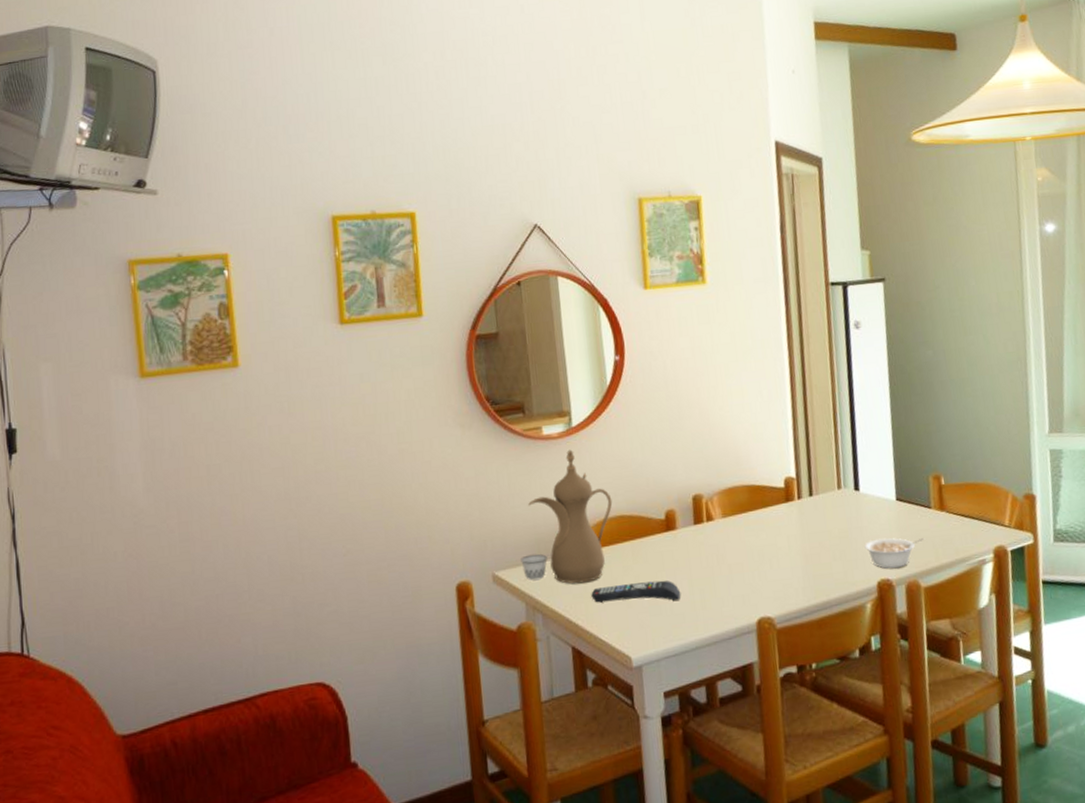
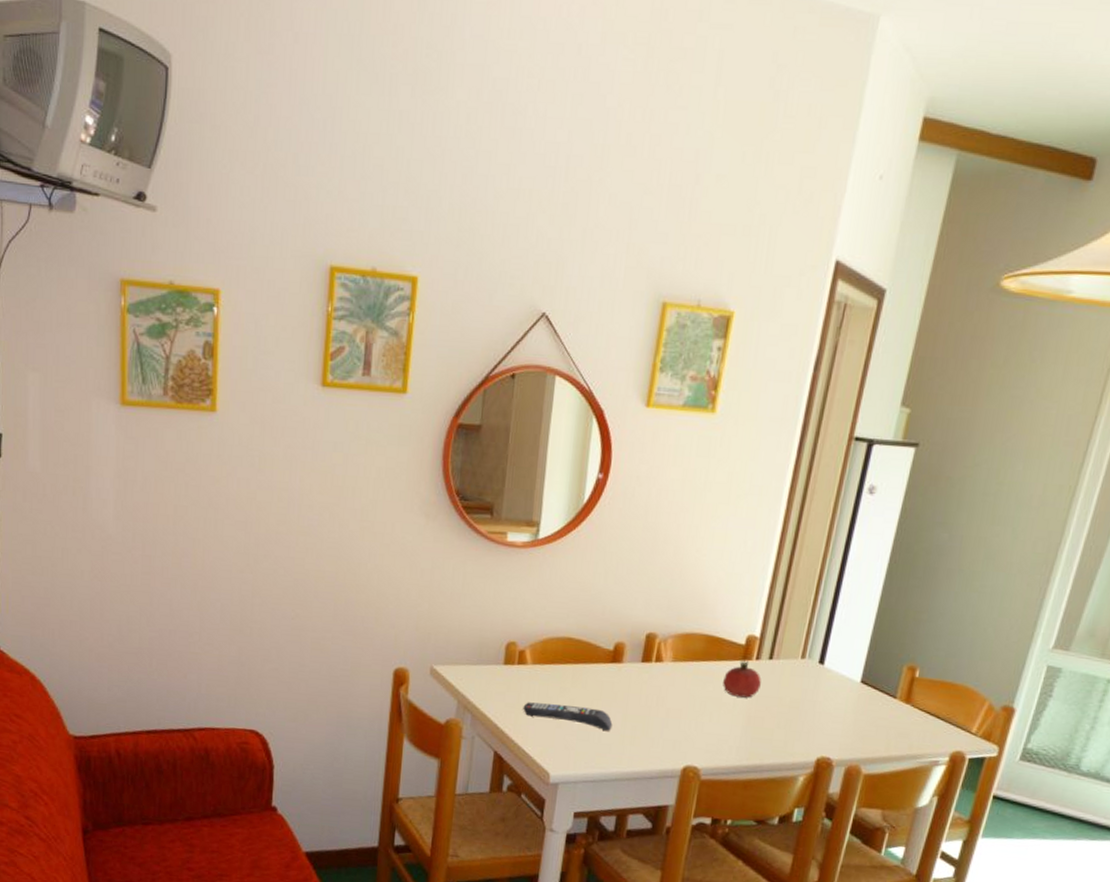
teapot: present [521,449,613,584] -> none [461,561,564,695]
fruit: none [773,501,809,539] -> present [723,660,761,698]
legume: present [864,538,924,569] -> none [813,716,879,750]

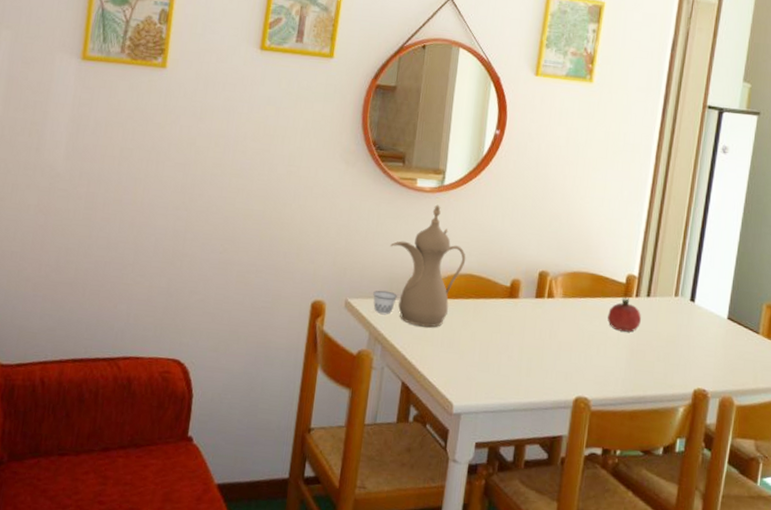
teapot: none [461,561,564,695] -> present [373,204,466,328]
remote control: present [523,702,613,732] -> none [429,334,510,364]

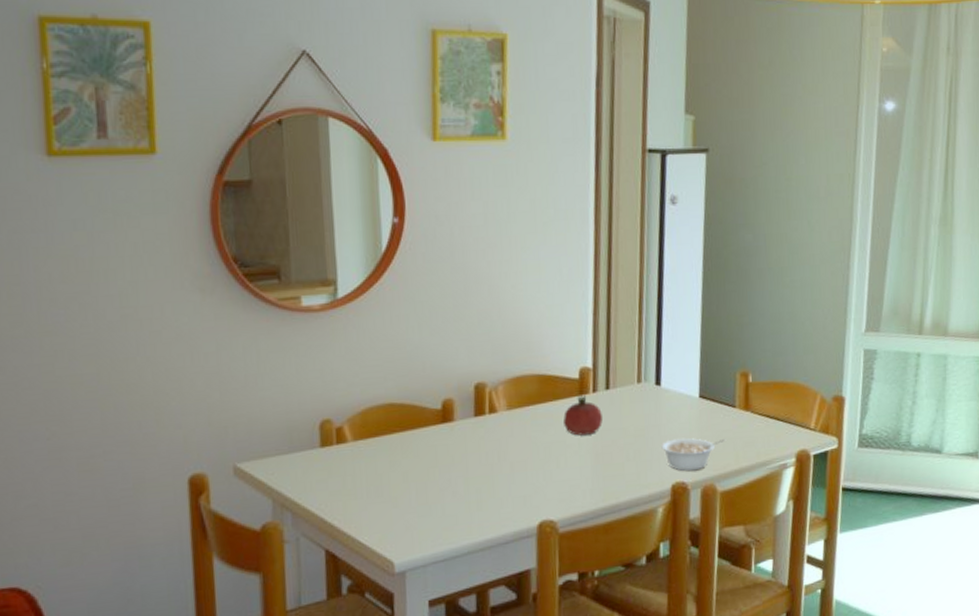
teapot: present [373,204,466,328] -> none [269,324,381,479]
legume: none [688,350,746,382] -> present [661,438,725,471]

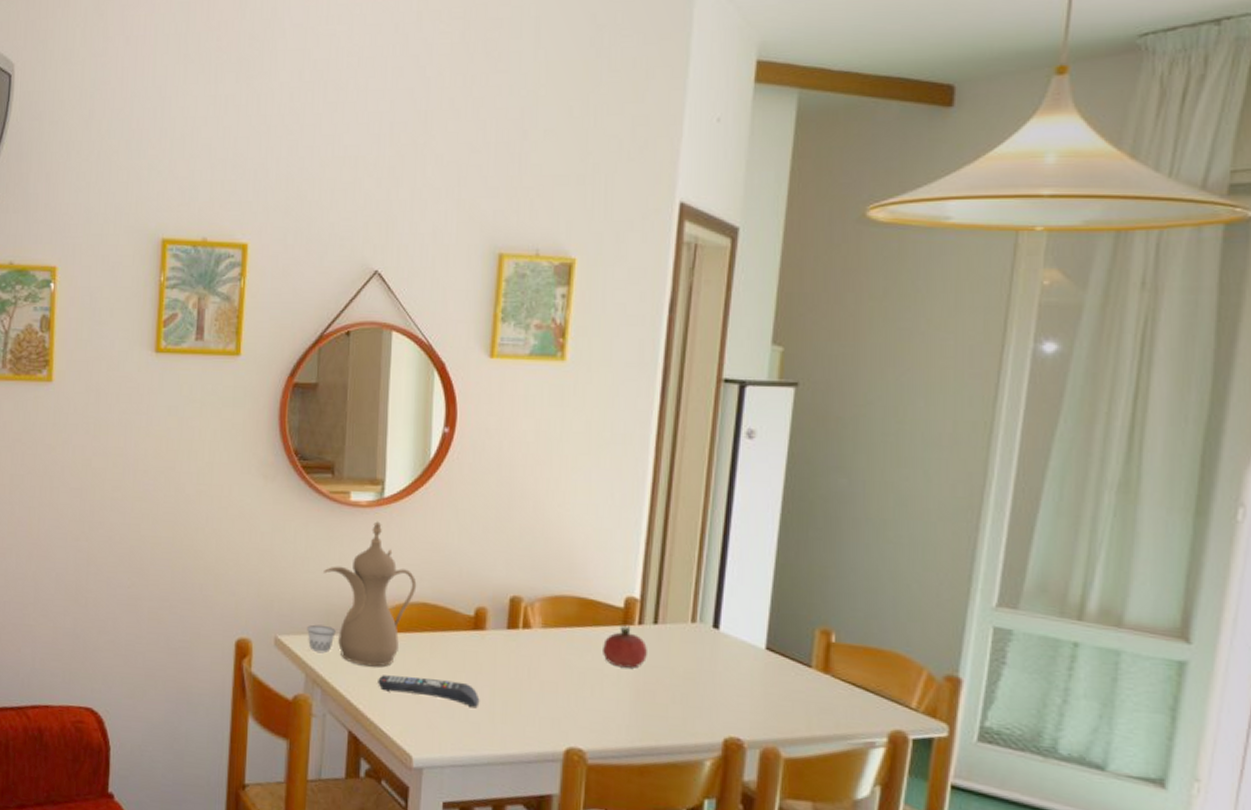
teapot: none [269,324,381,479] -> present [307,521,417,667]
remote control: none [351,477,455,502] -> present [378,675,480,709]
legume: present [661,438,725,471] -> none [714,689,795,729]

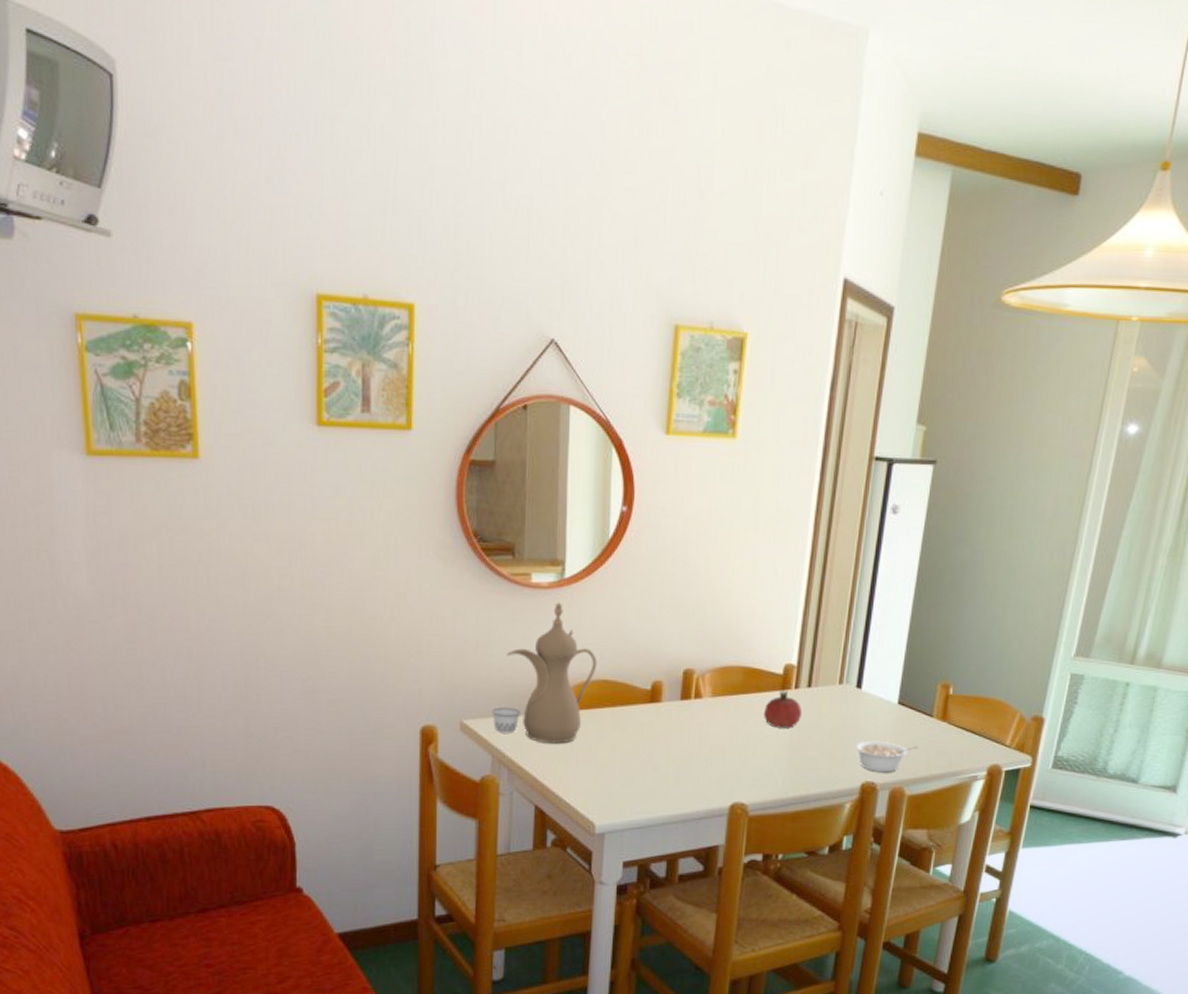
remote control: present [378,675,480,709] -> none [562,751,656,775]
legume: none [714,689,795,729] -> present [855,740,919,773]

